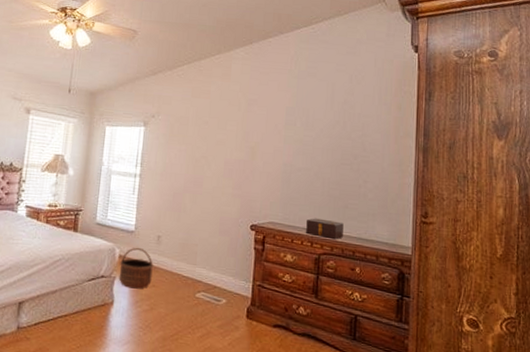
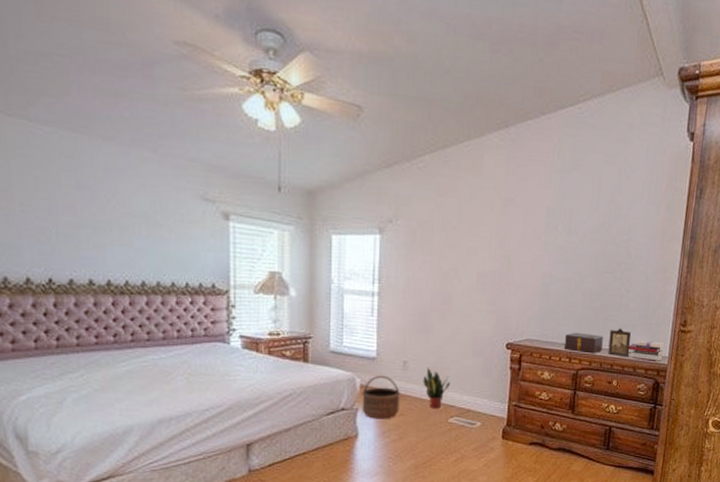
potted plant: none [174,243,198,283] -> present [423,368,450,409]
photo frame: none [349,216,372,246] -> present [608,328,632,358]
books: none [369,228,406,251] -> present [628,339,664,361]

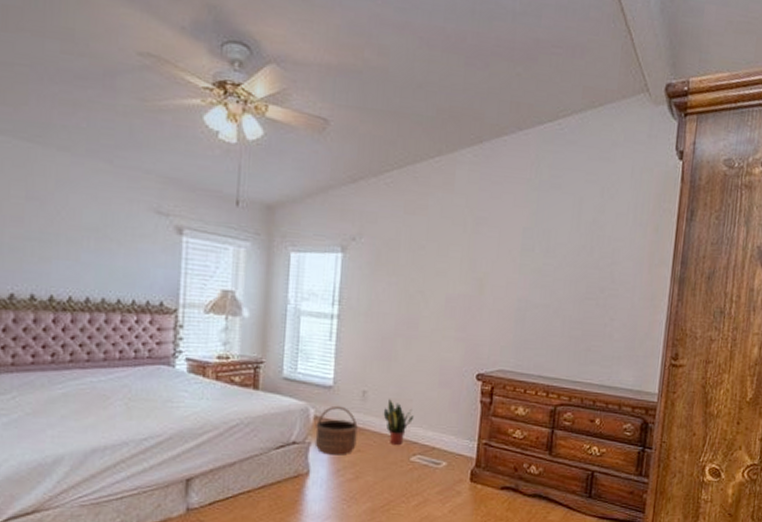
jewelry box: present [564,332,603,354] -> none [541,363,585,388]
photo frame: present [608,328,632,358] -> none [590,360,616,393]
books: present [628,339,664,361] -> none [612,373,653,399]

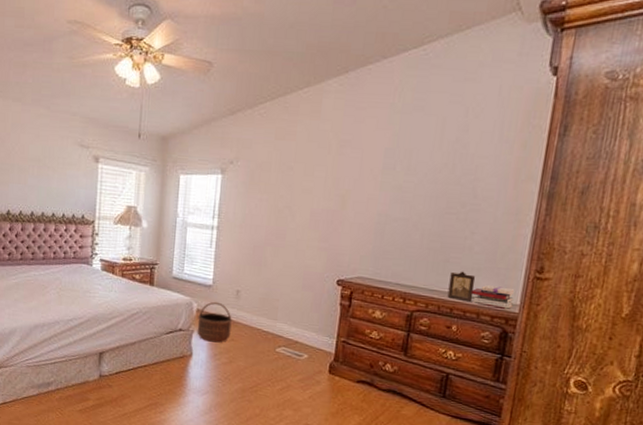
potted plant: present [383,399,413,446] -> none [253,298,279,338]
photo frame: none [590,360,616,393] -> present [447,271,476,303]
books: none [612,373,653,399] -> present [470,284,515,309]

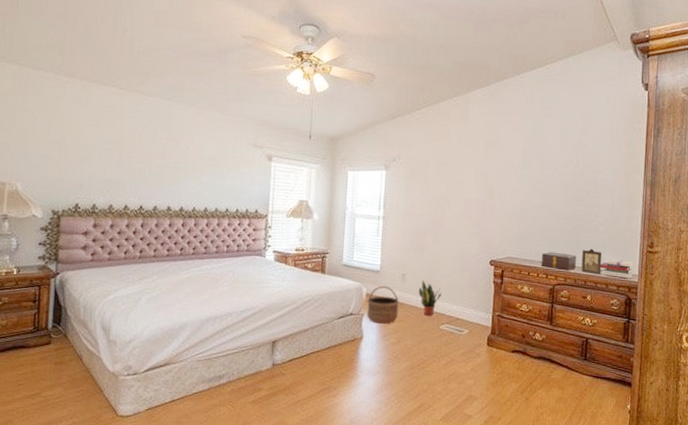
potted plant: none [253,298,279,338] -> present [418,280,441,317]
jewelry box: none [399,273,443,296] -> present [541,252,576,271]

